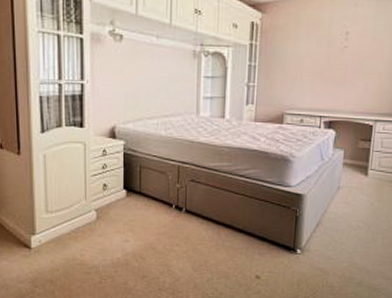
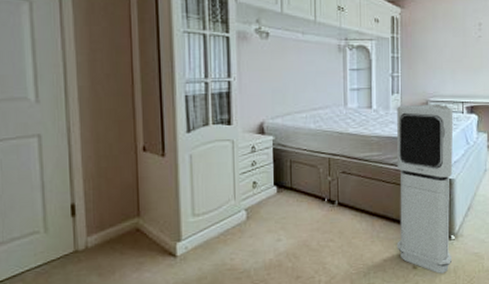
air purifier: none [241,116,310,285] -> present [396,103,454,274]

